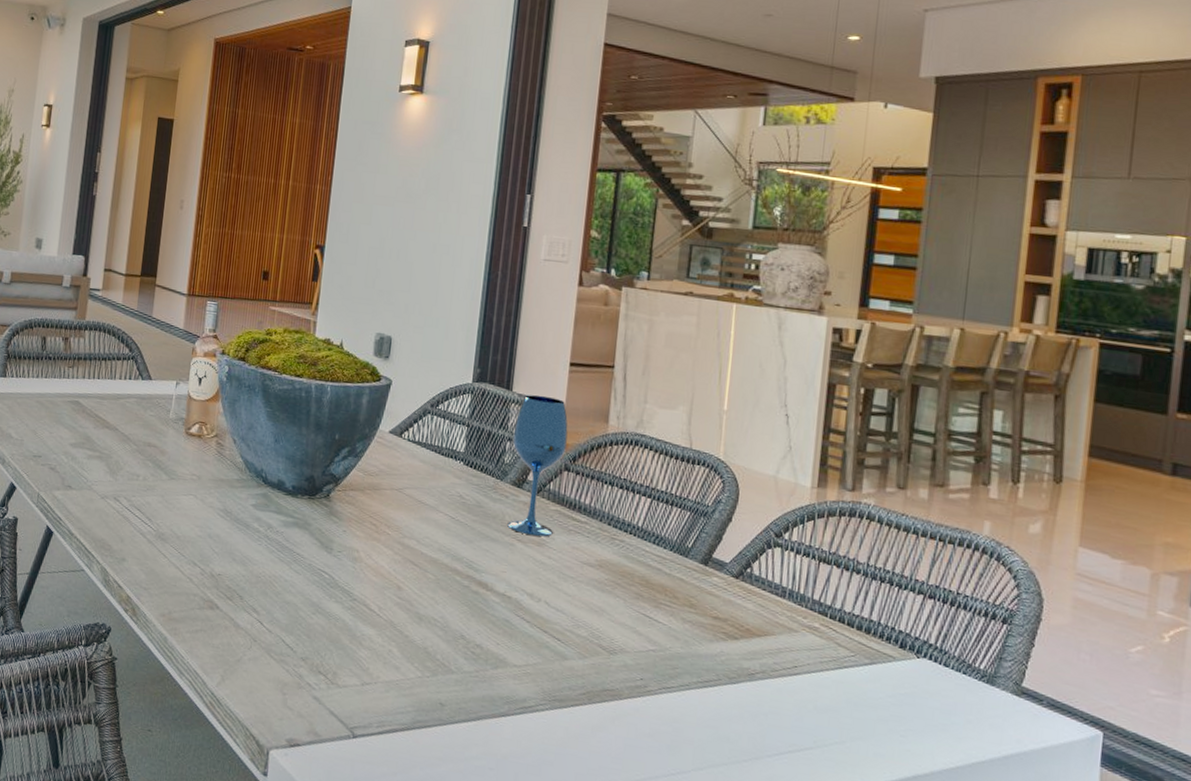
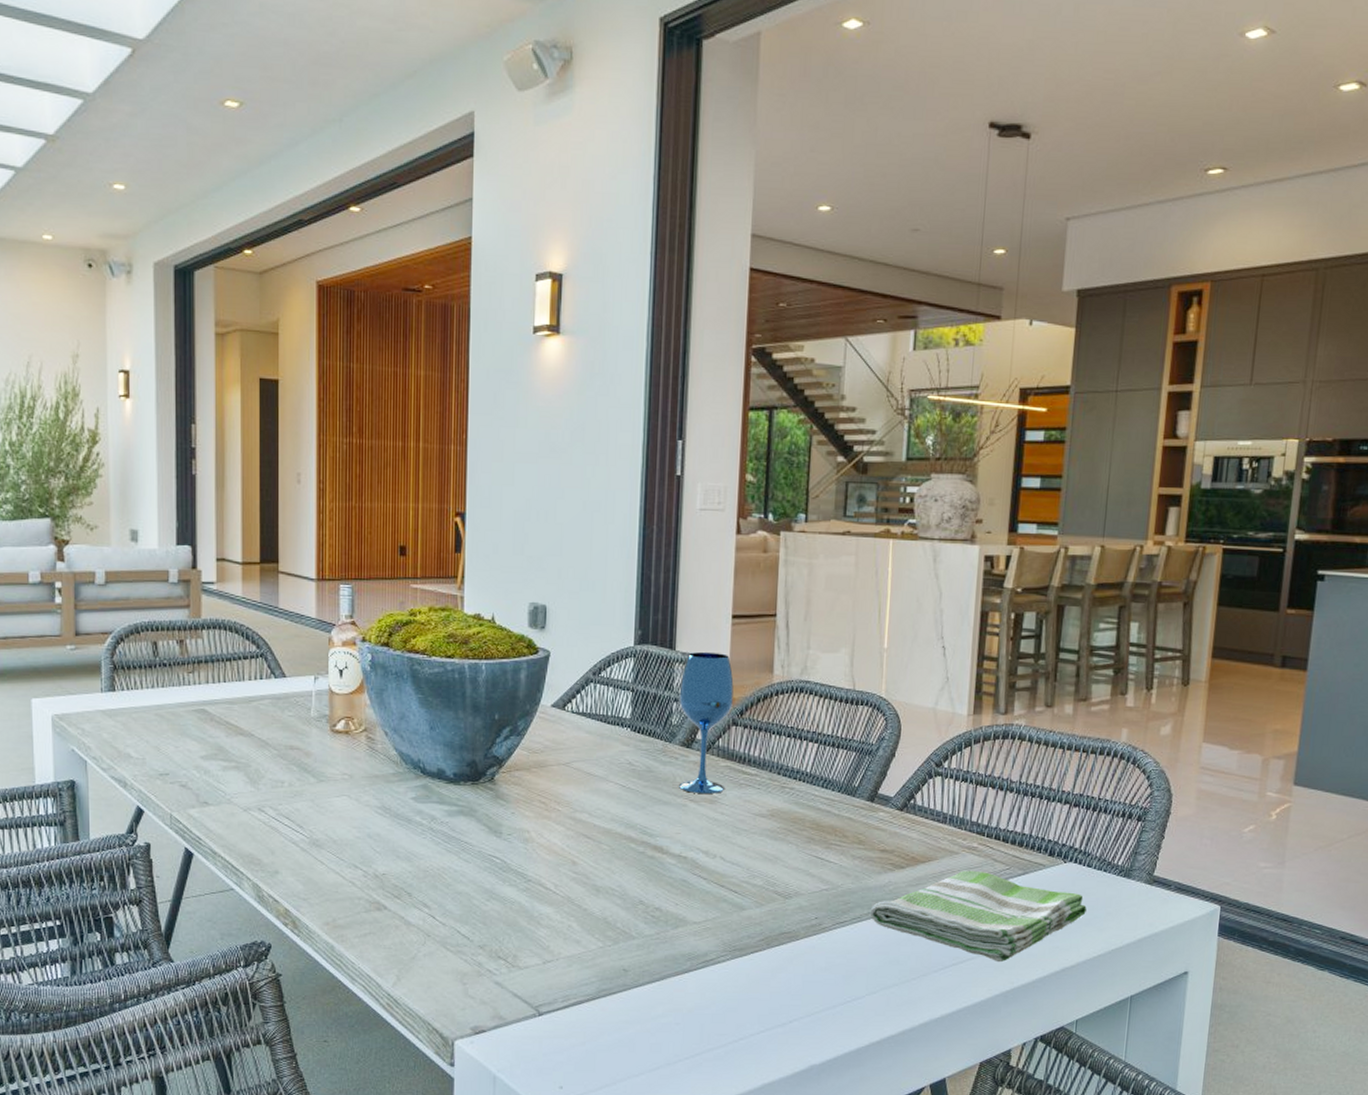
dish towel: none [699,651,943,758] -> present [869,870,1087,963]

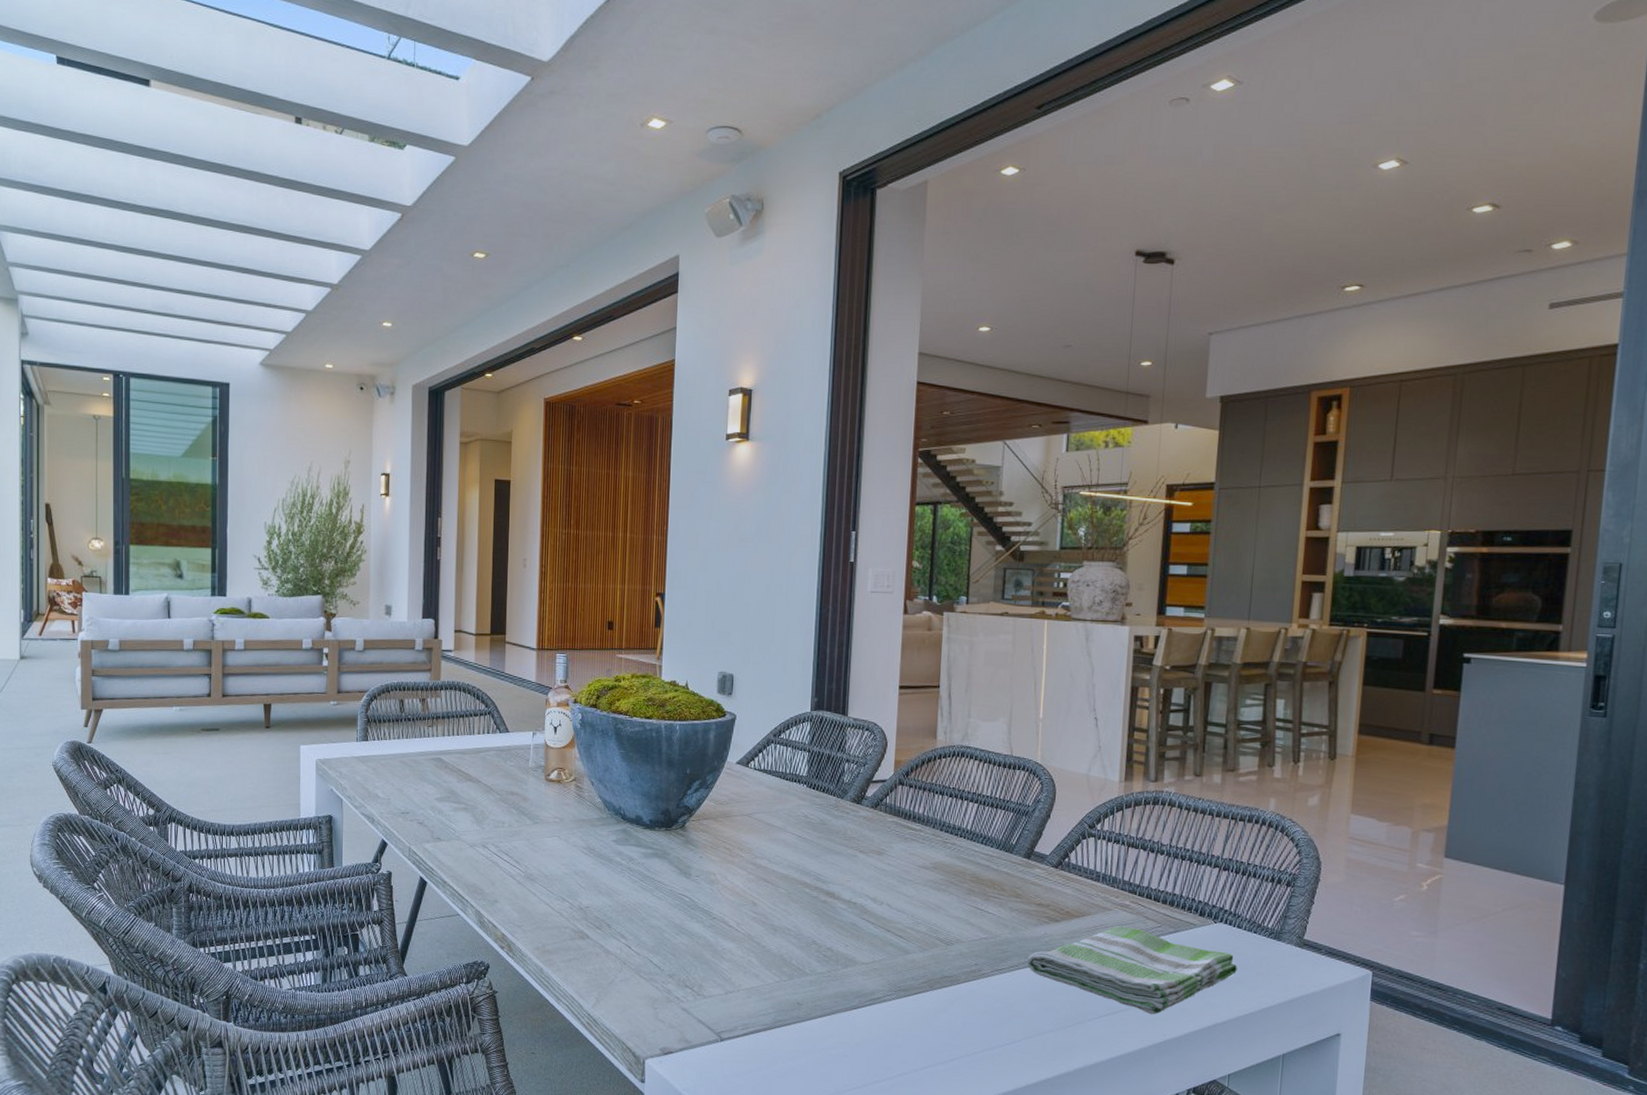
wineglass: present [678,651,734,794] -> none [849,718,900,846]

